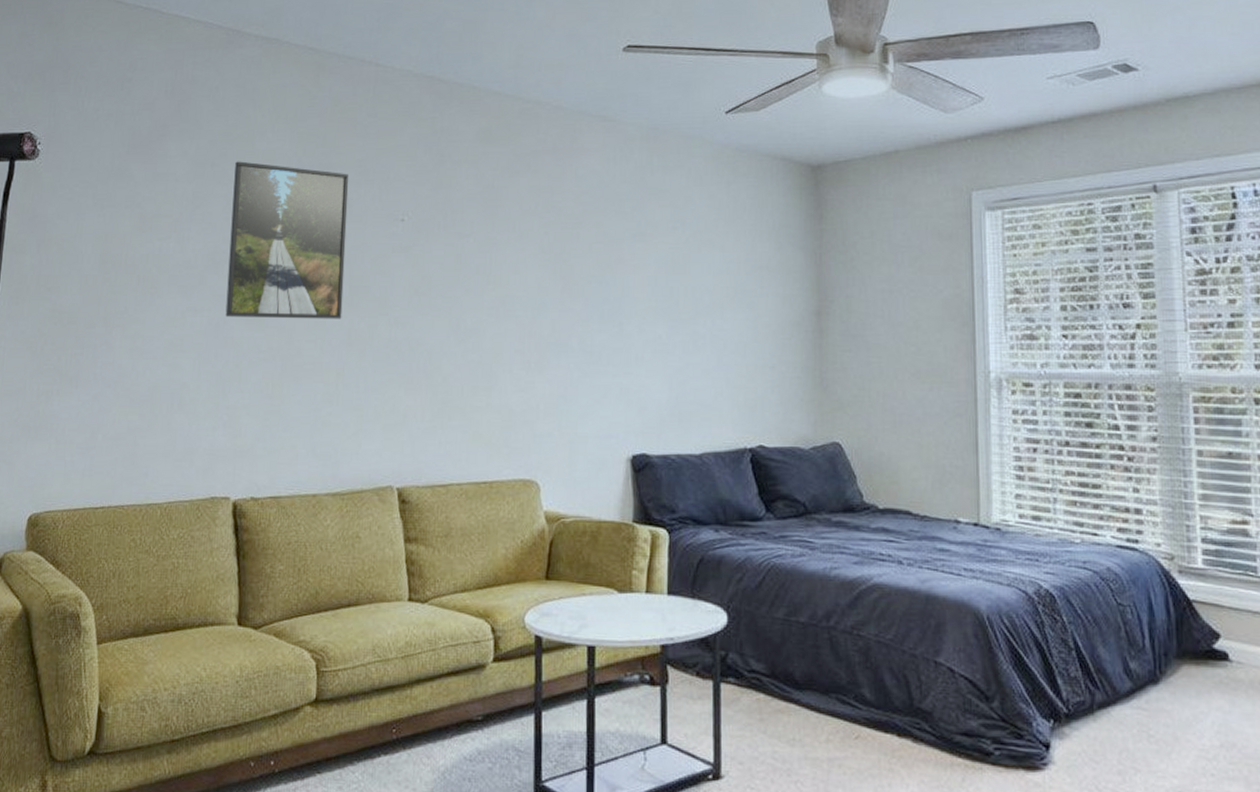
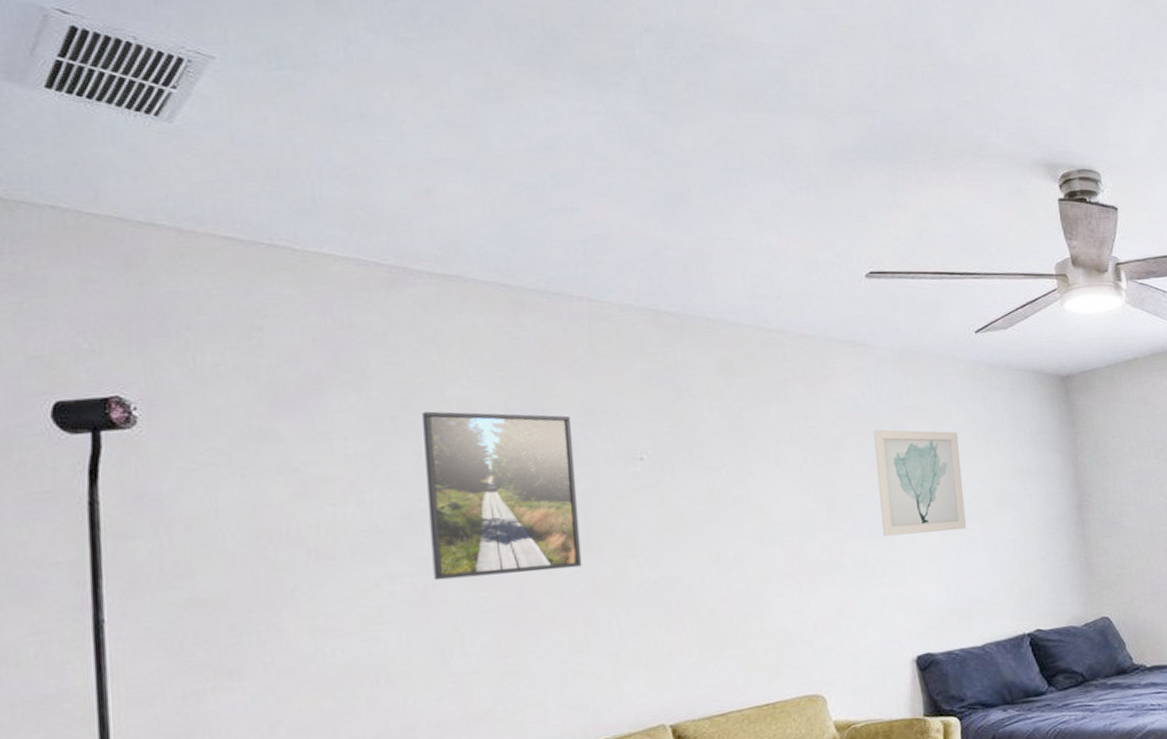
wall art: none [611,209,698,324] -> present [873,429,967,537]

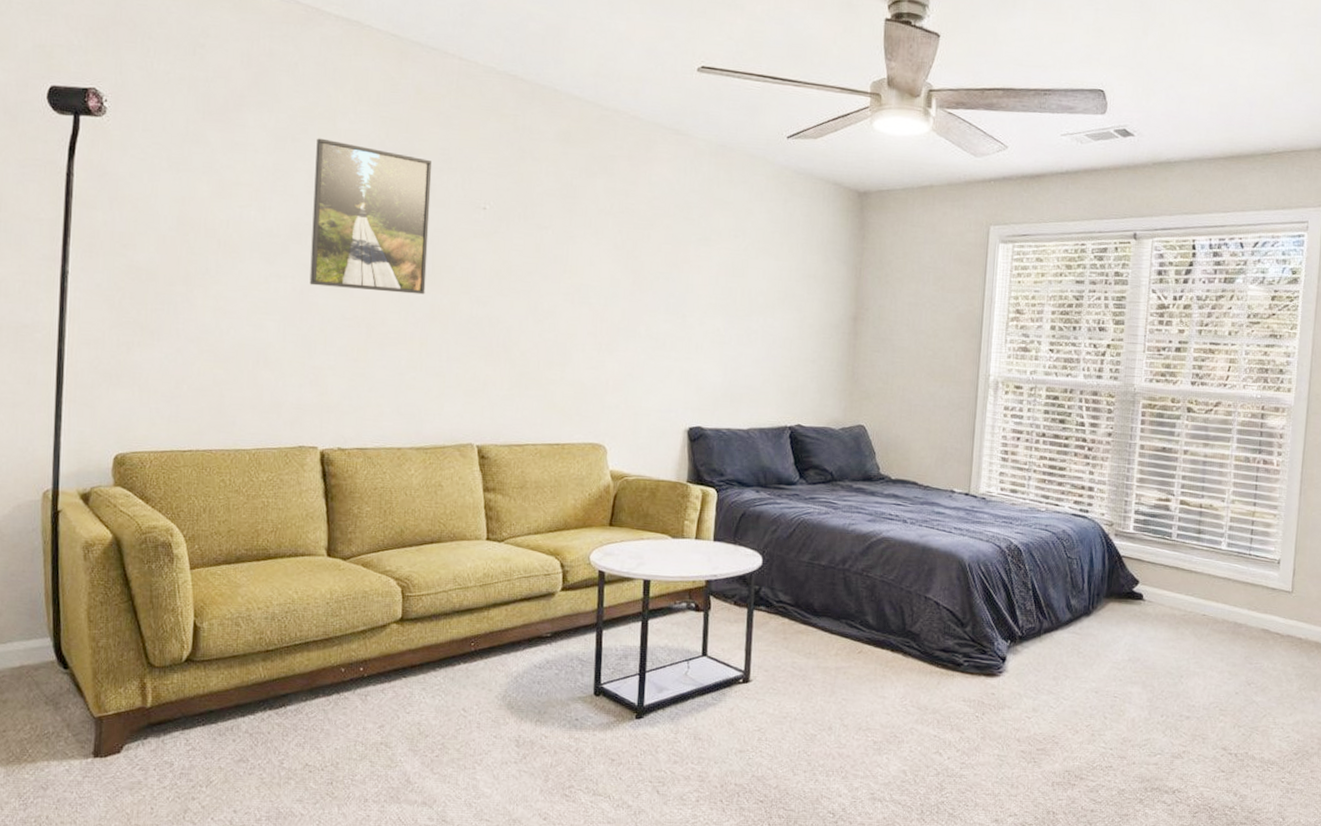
wall art: present [873,429,967,537] -> none [676,215,756,321]

